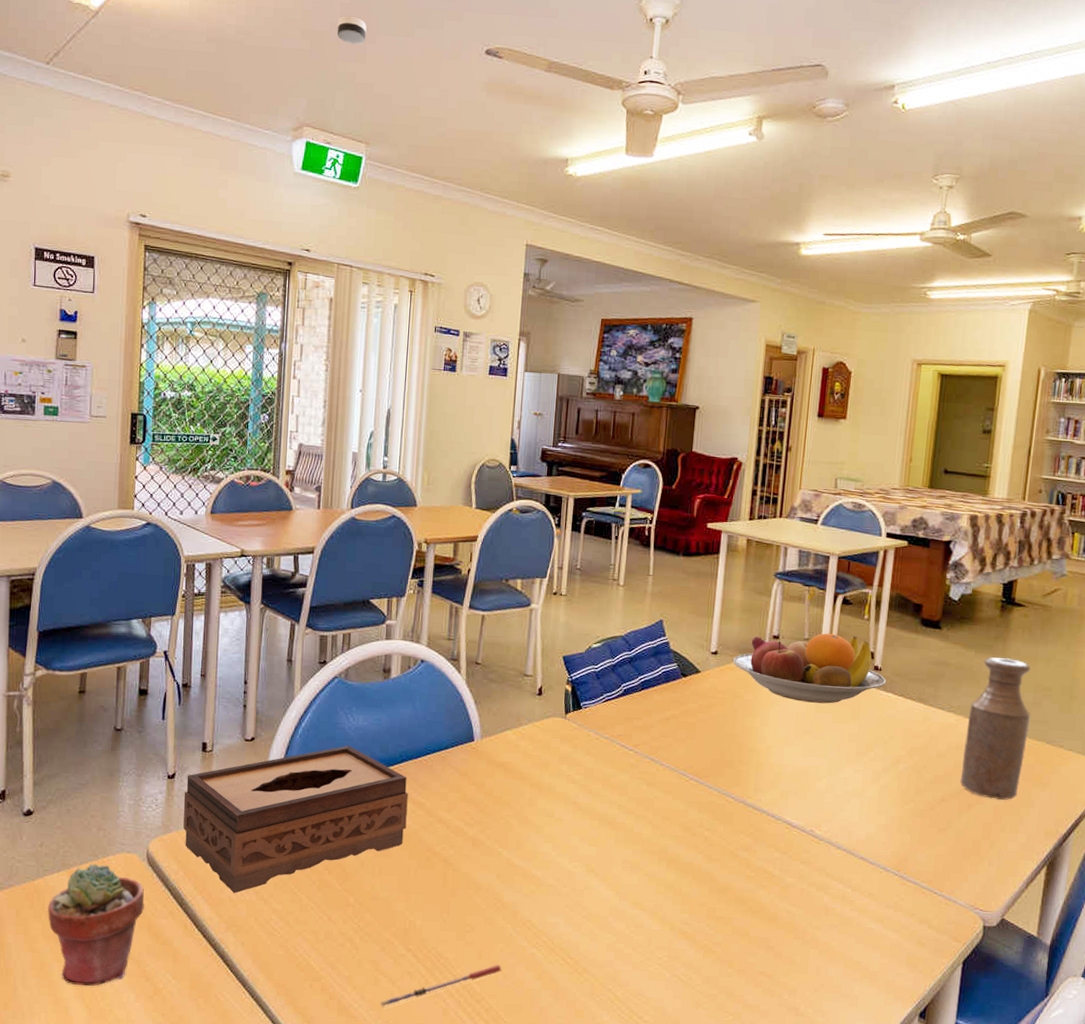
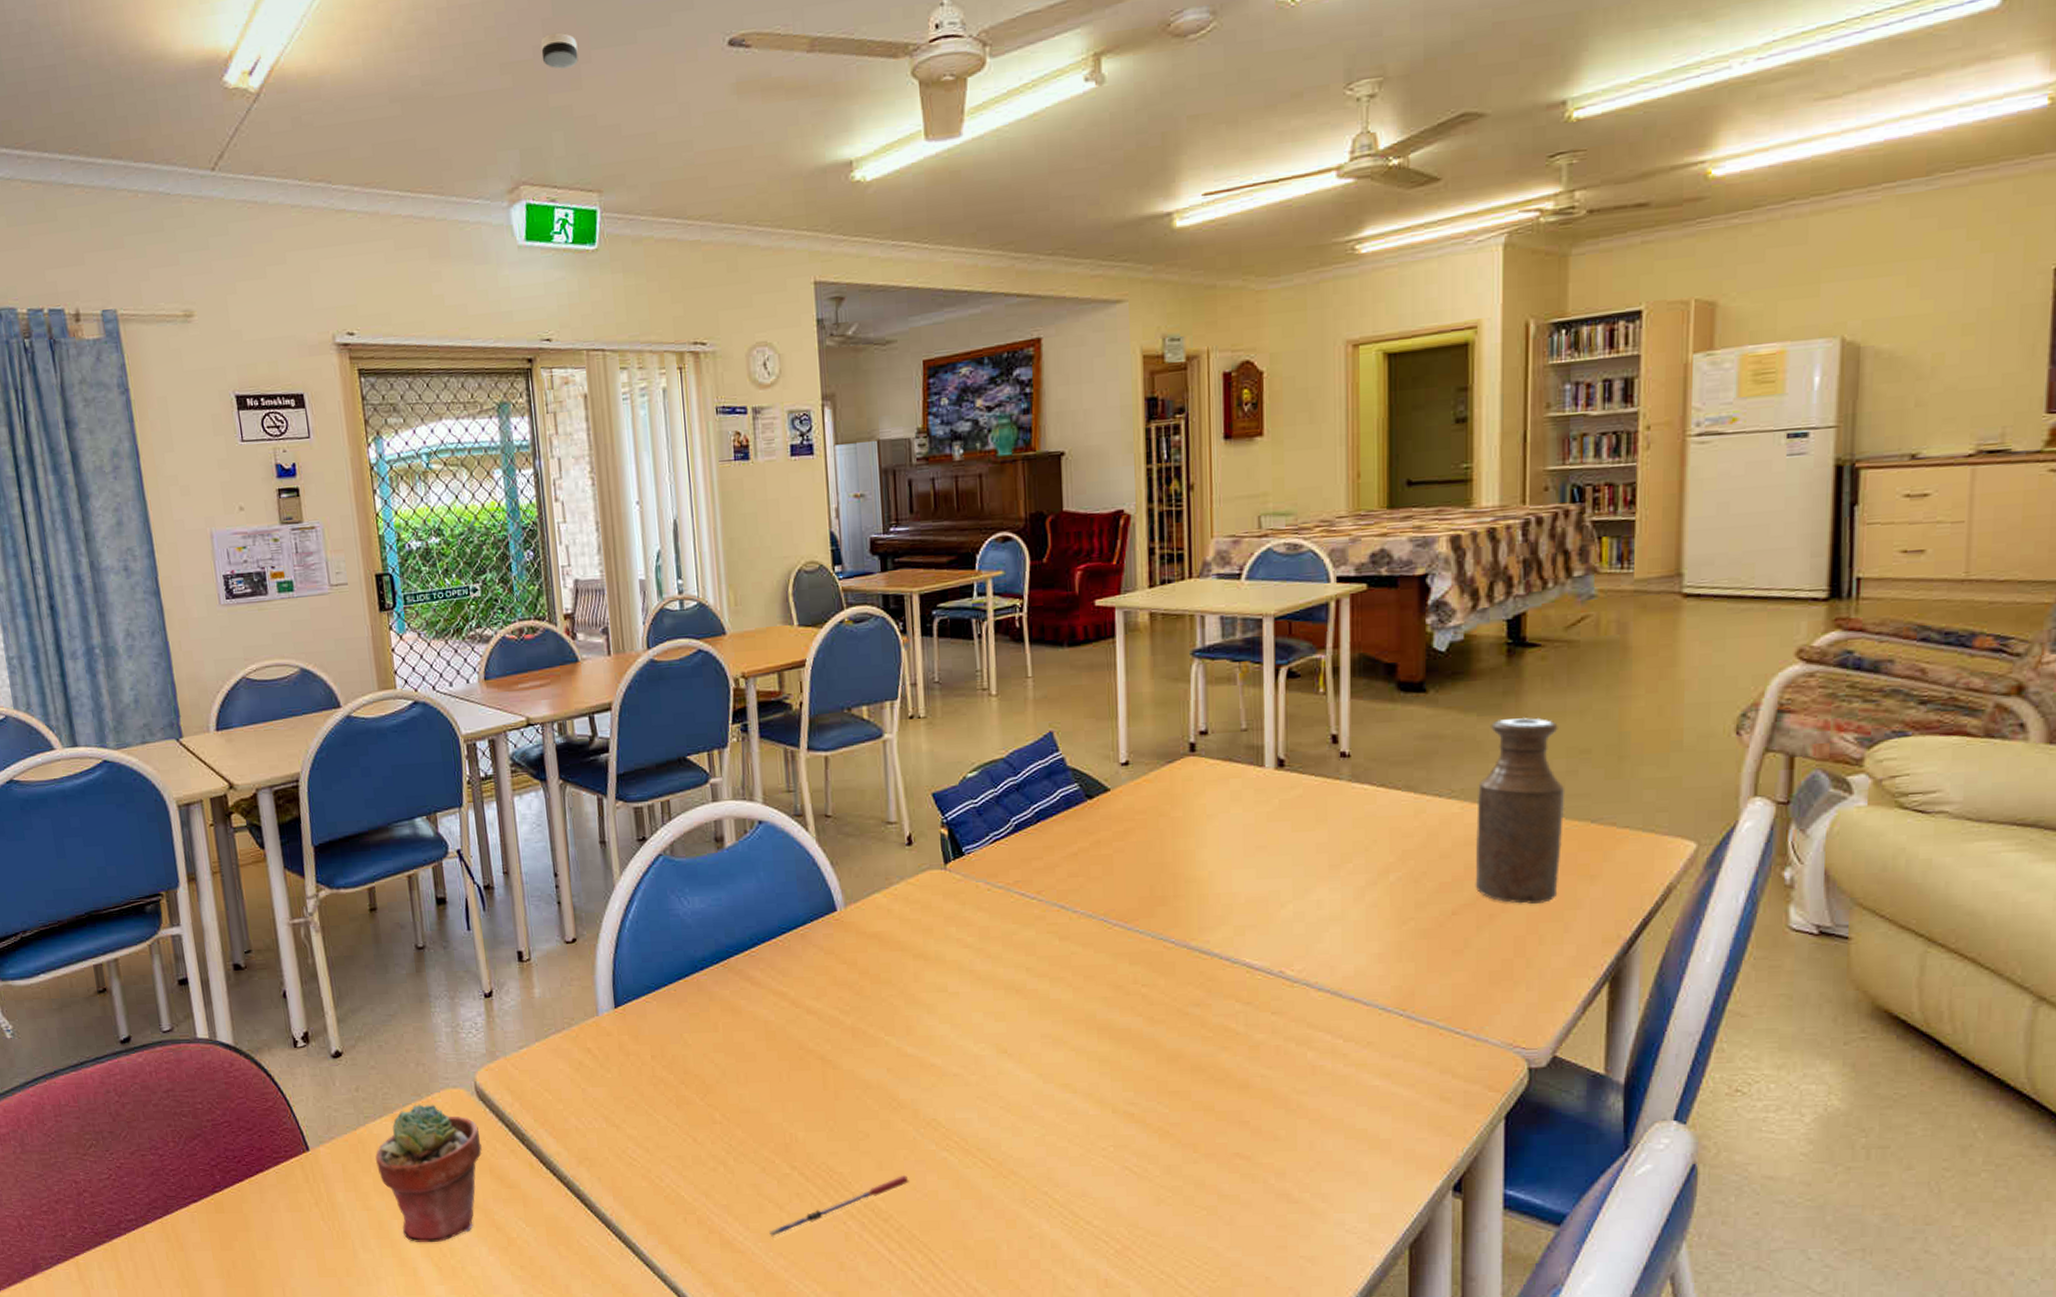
tissue box: present [183,745,408,893] -> none [505,934,770,1122]
fruit bowl: present [732,633,886,704] -> none [1150,717,1358,811]

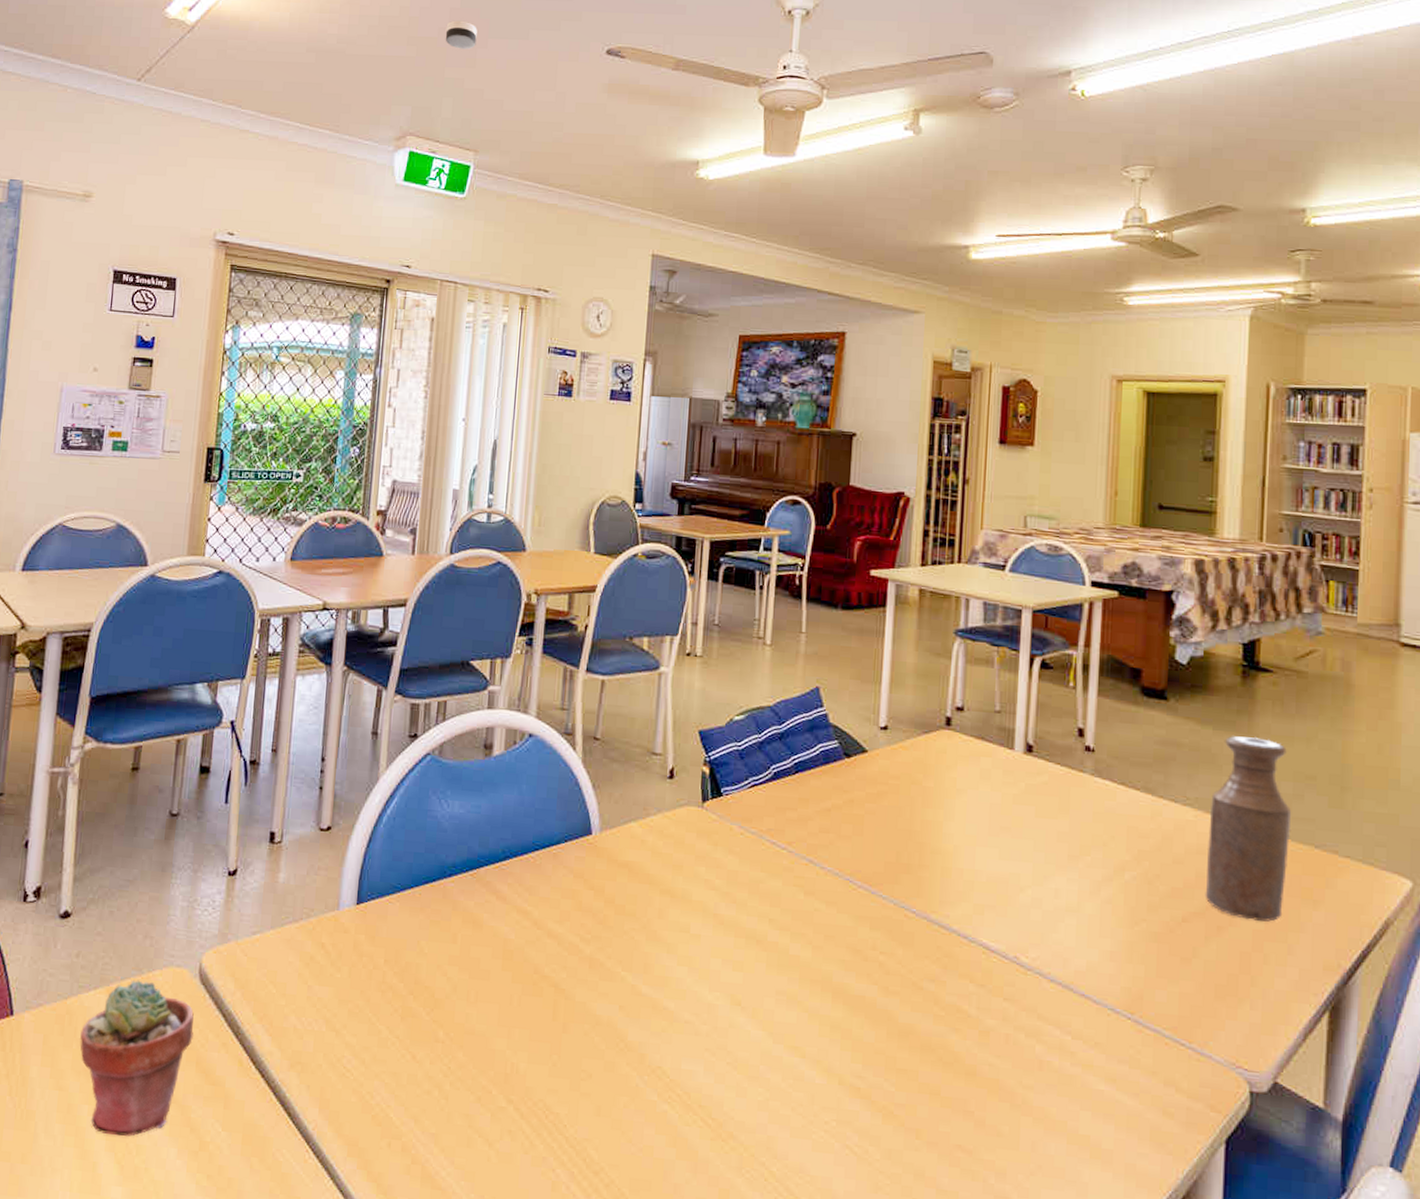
pen: present [769,1175,909,1238] -> none [474,1125,626,1178]

